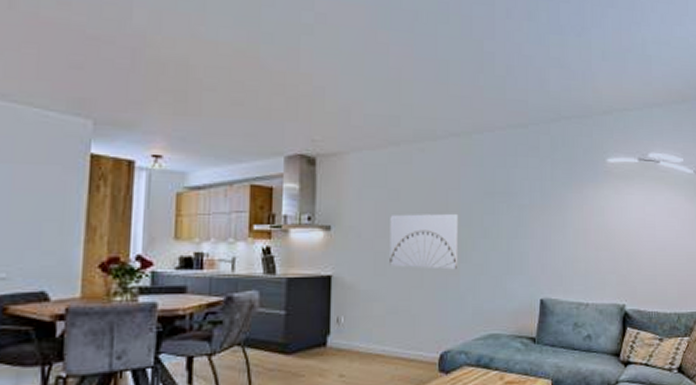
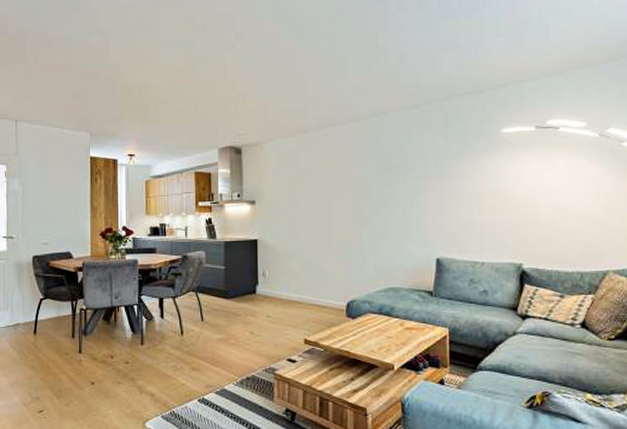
wall art: present [389,213,459,270] -> none [301,186,360,234]

